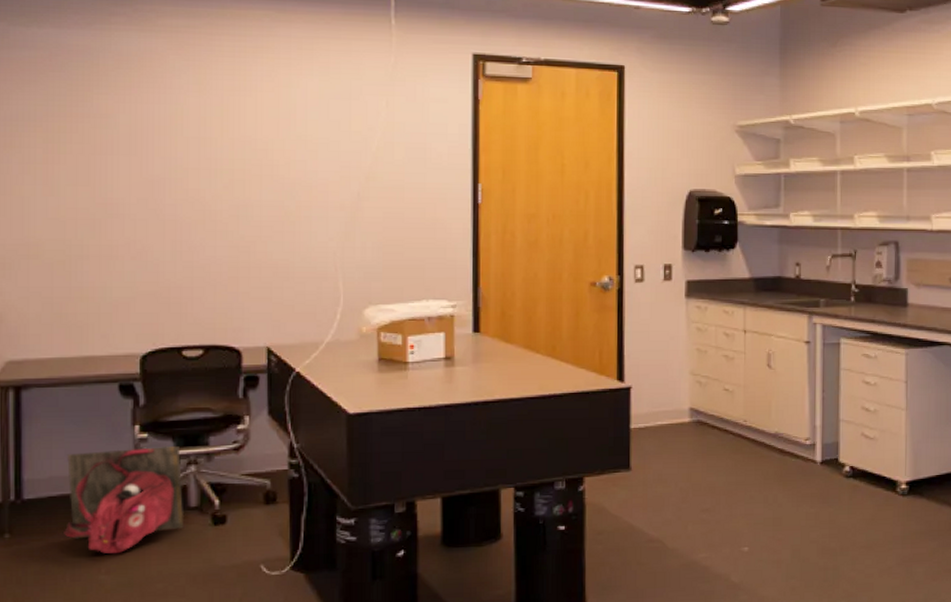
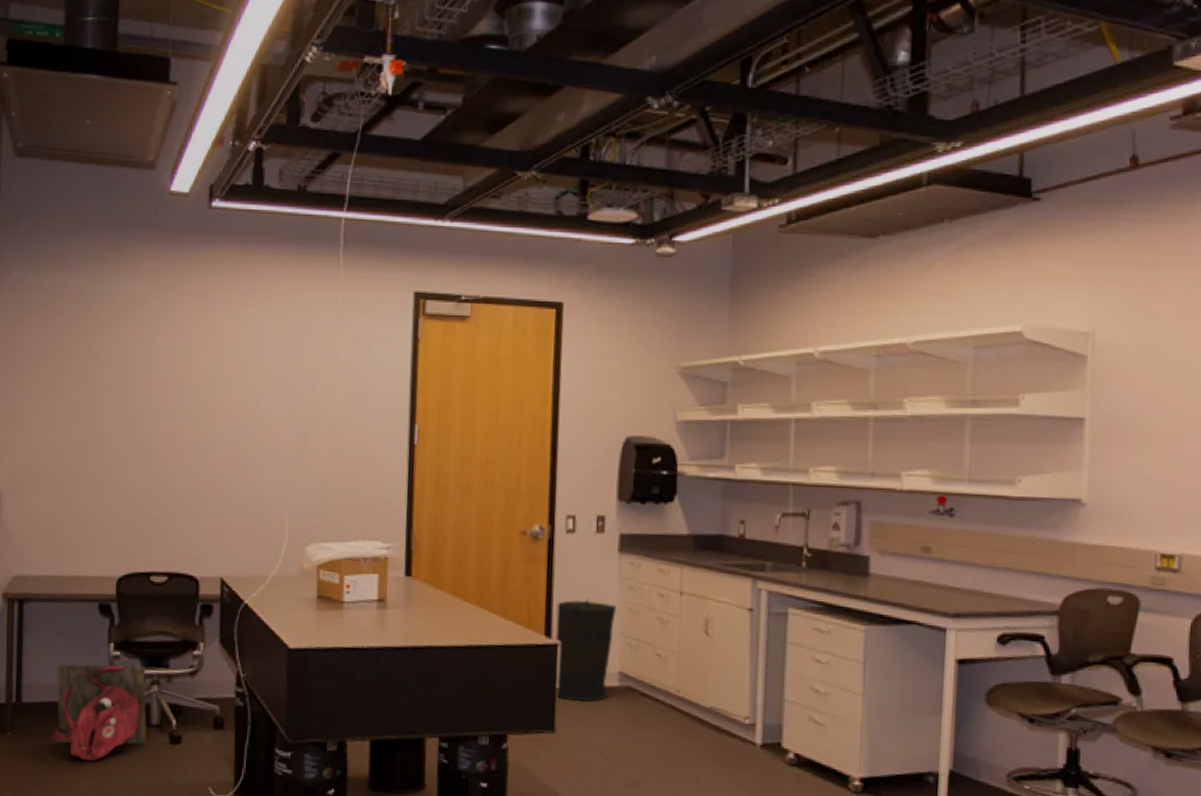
trash can: none [628,343,685,440] -> present [555,599,616,703]

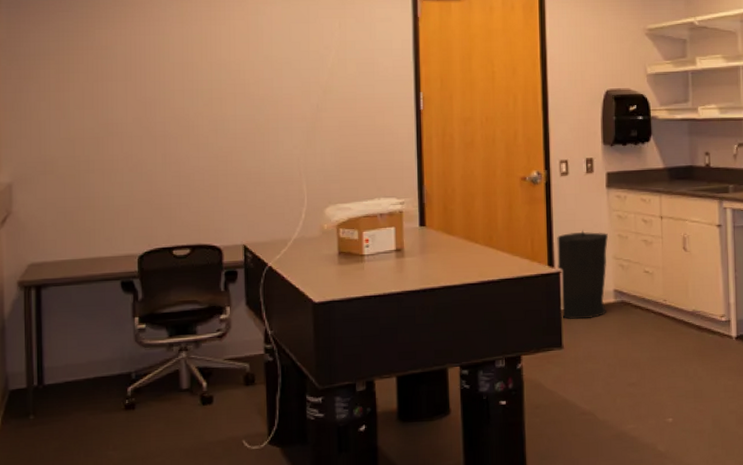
backpack: present [52,664,147,761] -> none [78,335,178,432]

